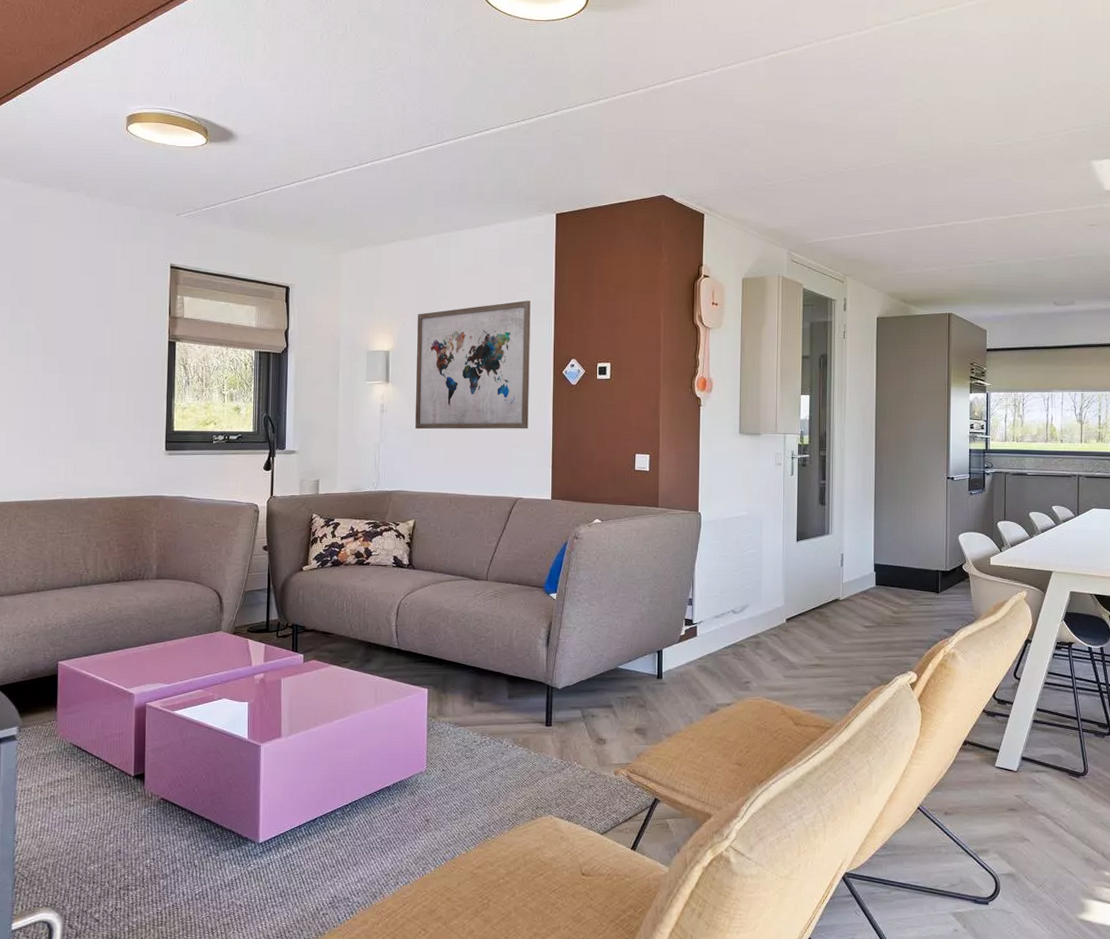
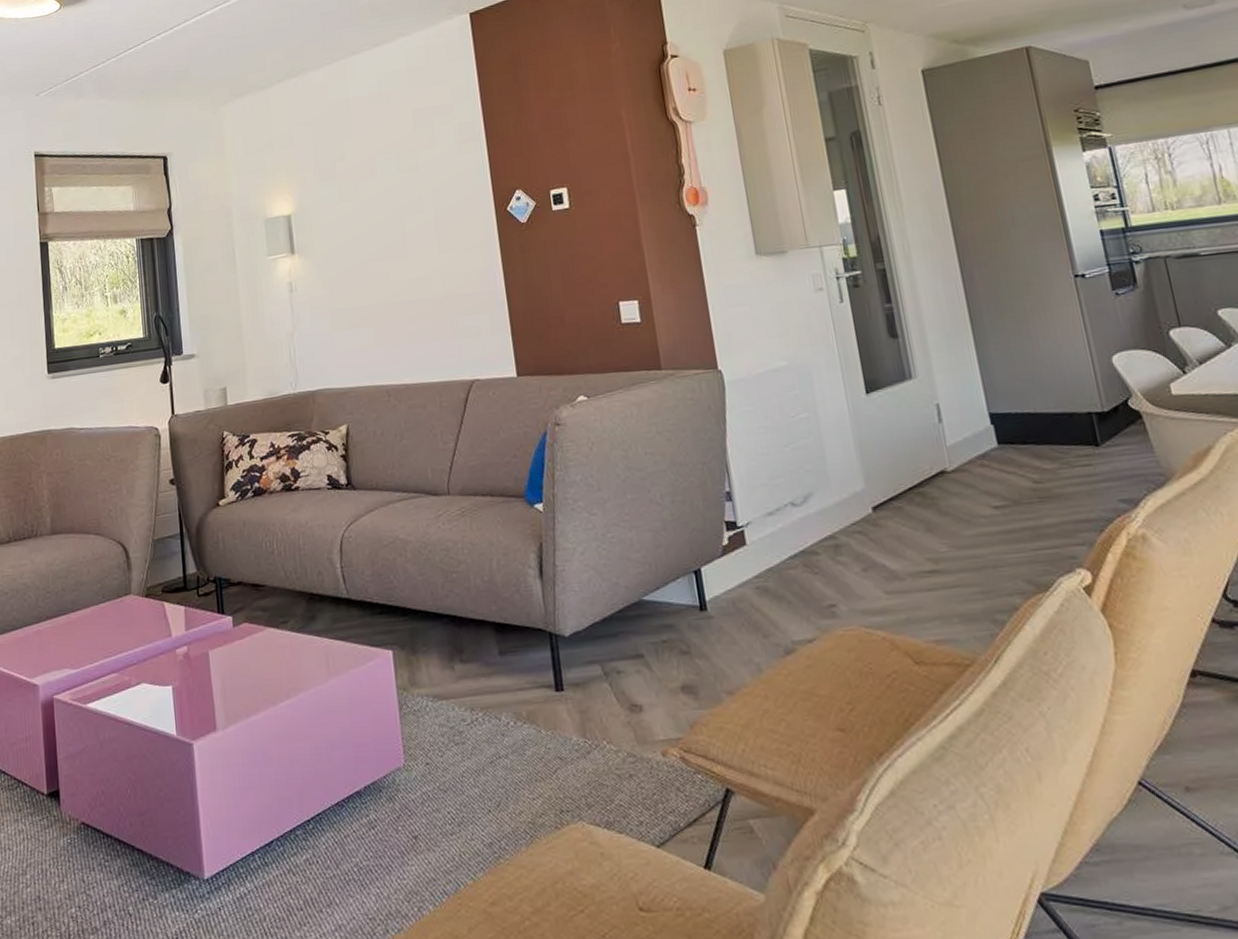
wall art: present [415,300,531,430] -> none [319,125,474,308]

